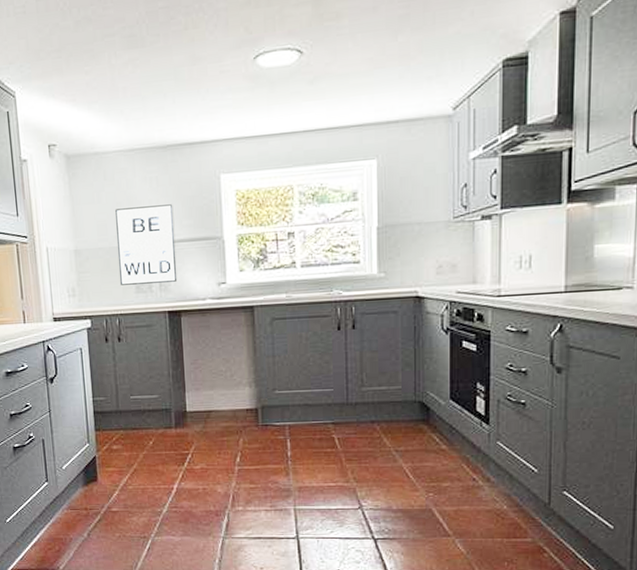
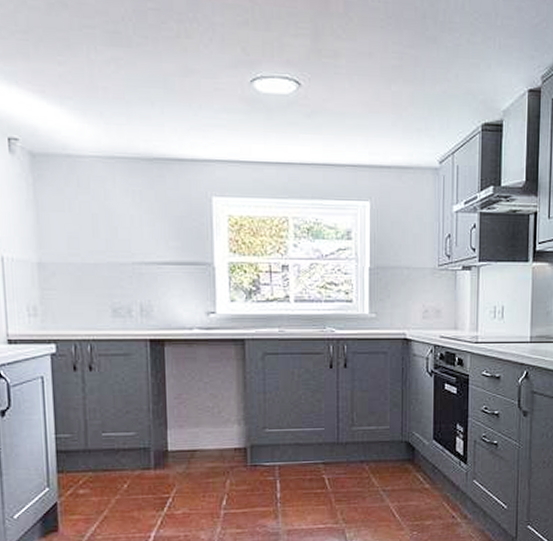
wall art: present [115,204,178,285] -> none [90,221,162,307]

